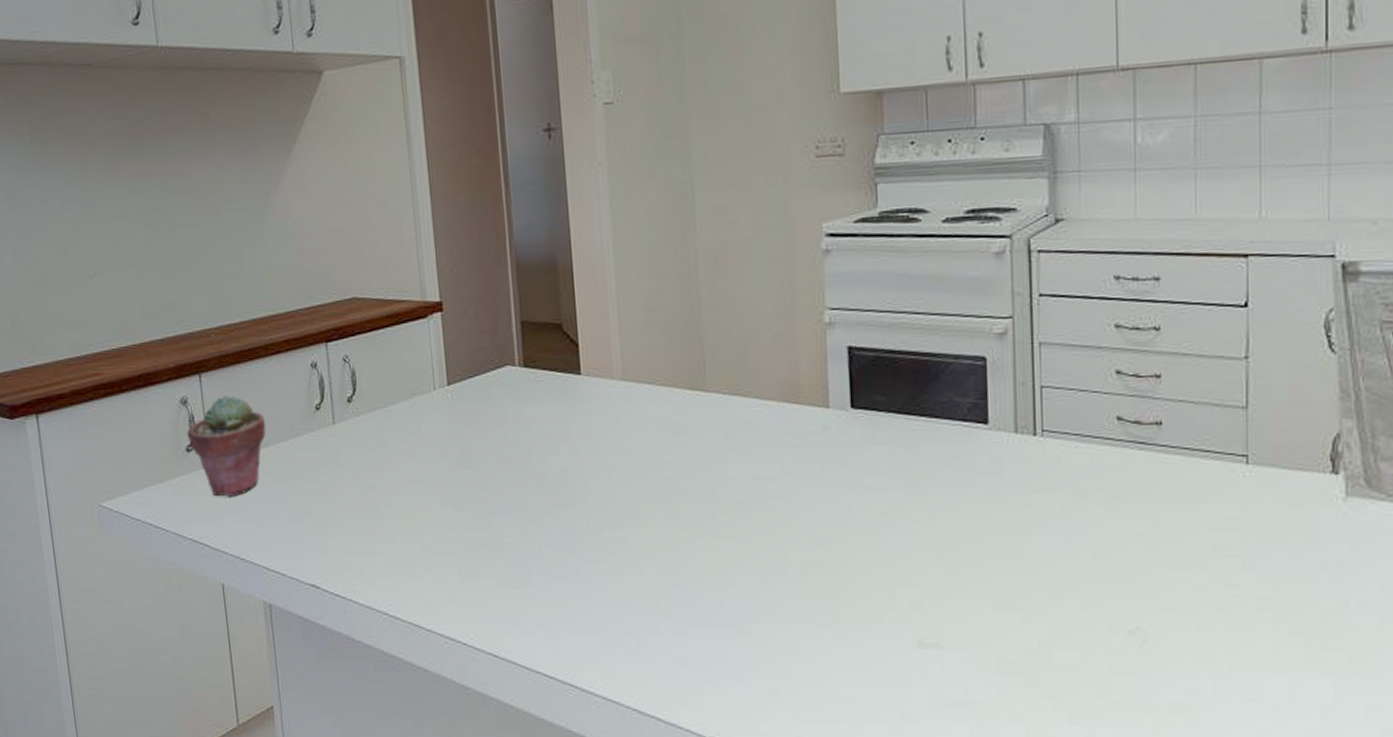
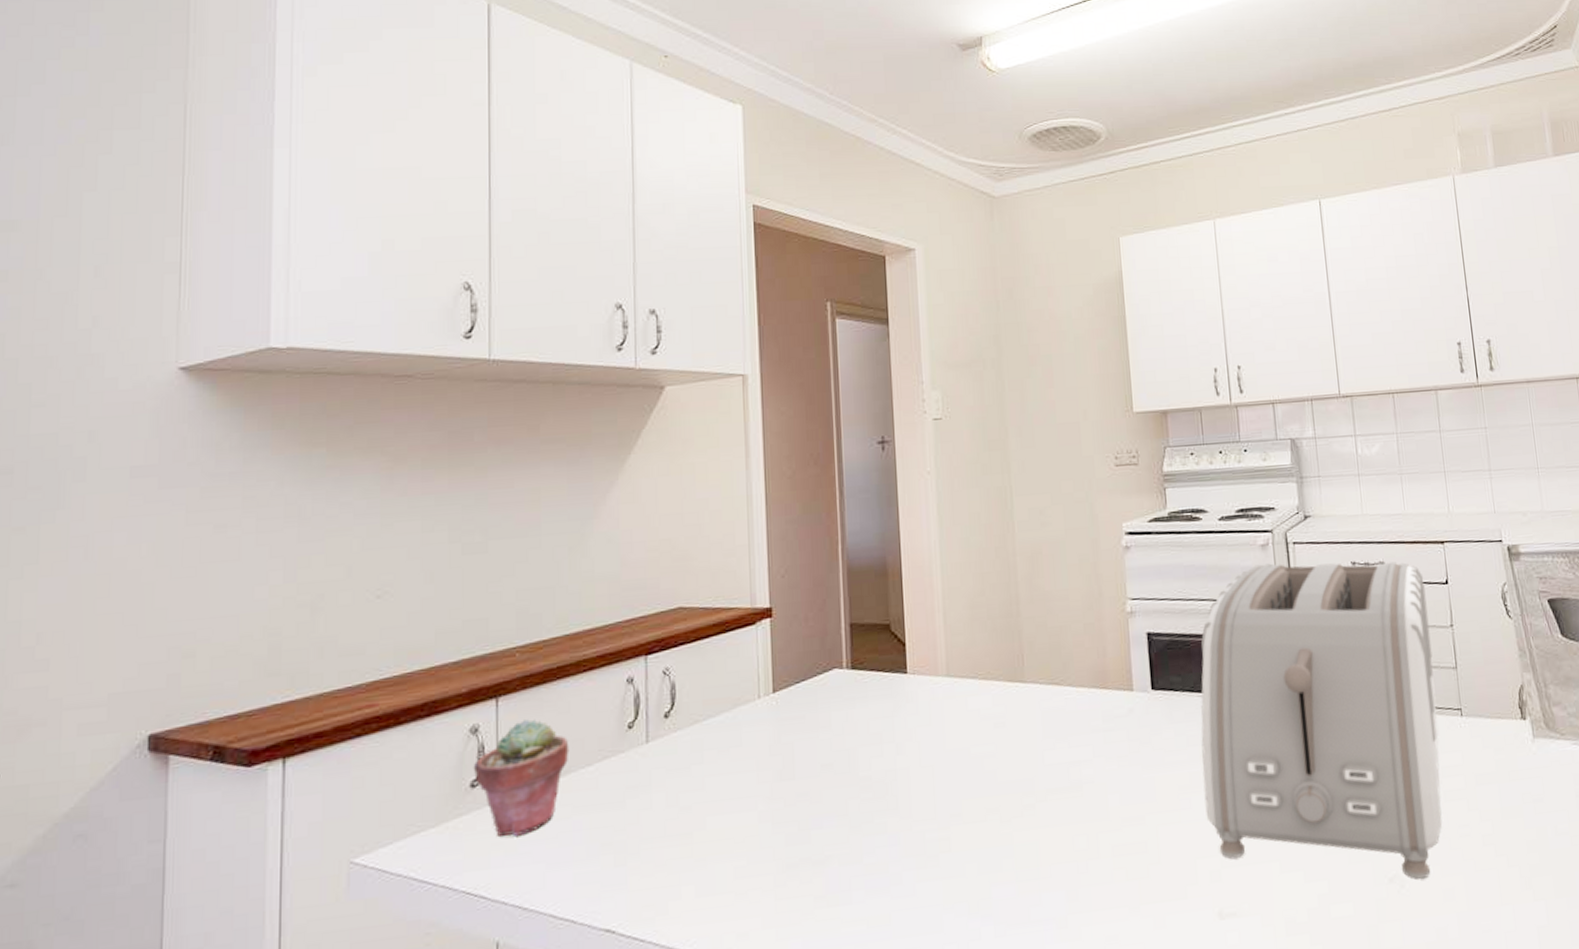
toaster: none [907,274,1215,635] -> present [1201,562,1443,879]

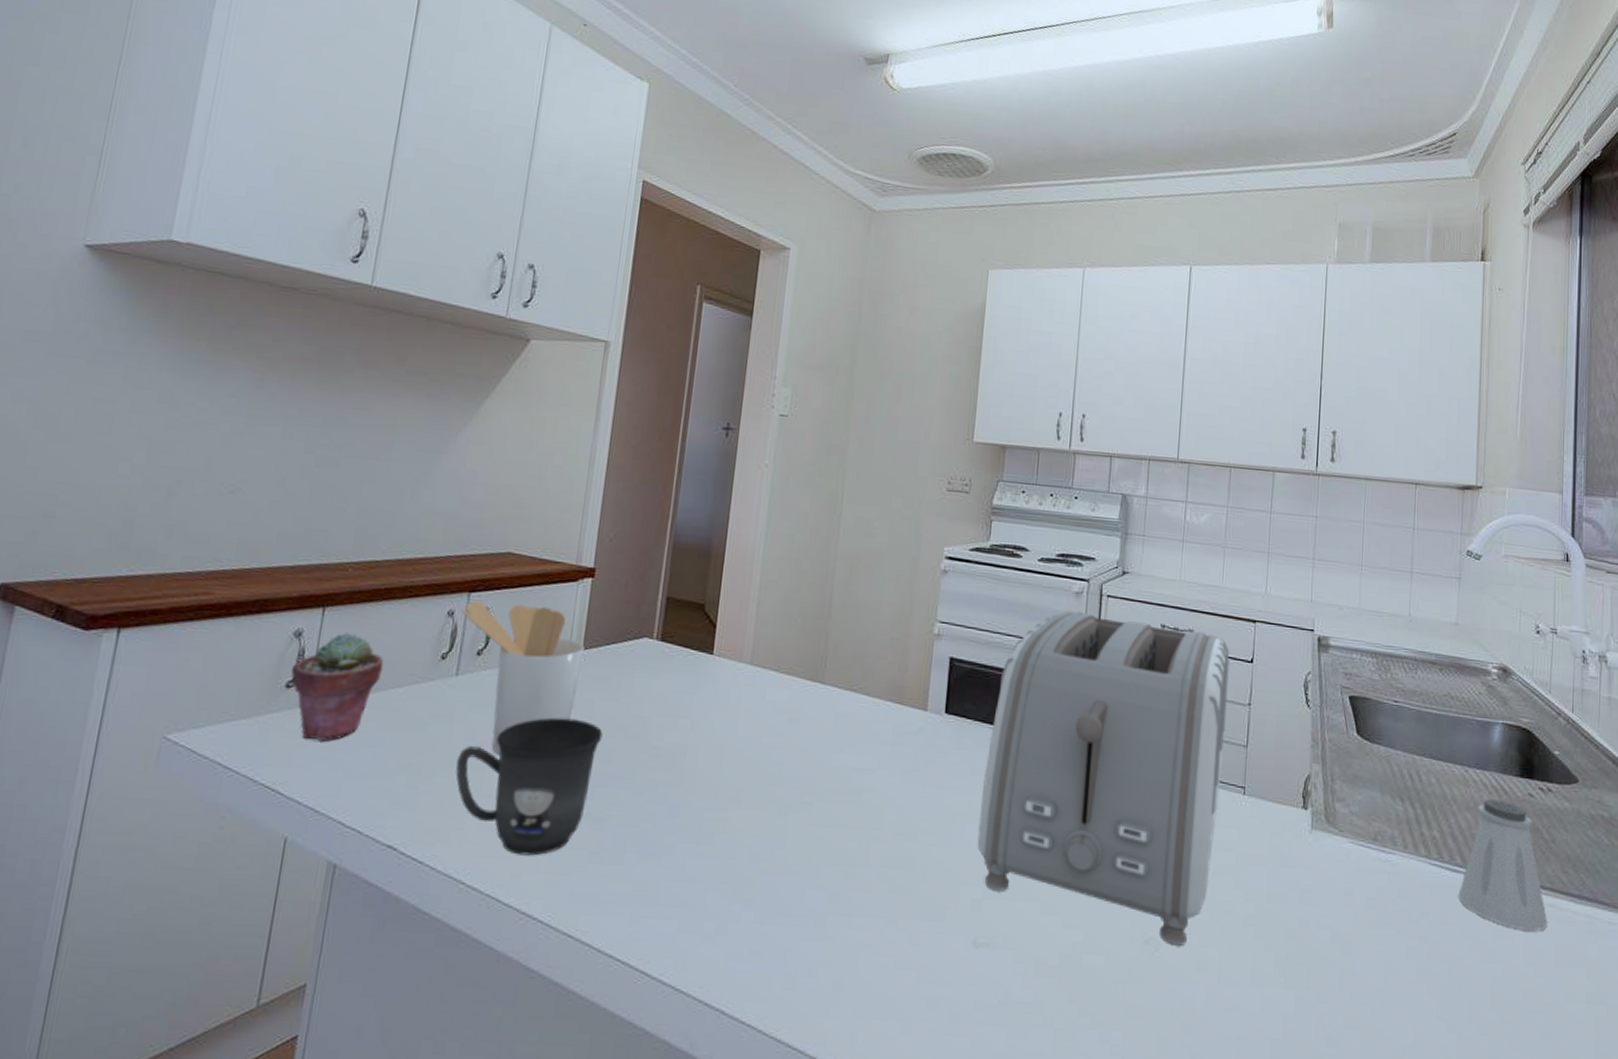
utensil holder: none [641,655,775,816] -> present [461,599,585,755]
mug: none [661,764,808,914] -> present [455,717,603,856]

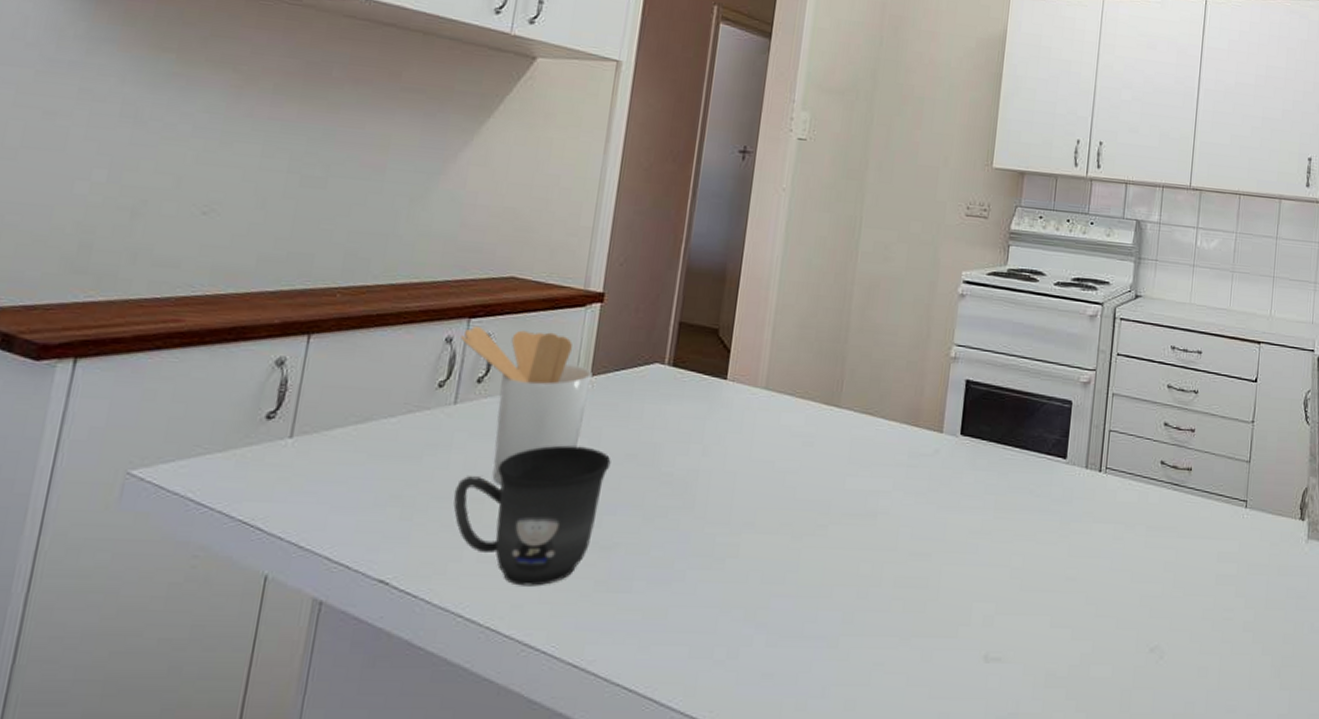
potted succulent: present [290,633,384,742] -> none [271,361,375,474]
toaster: present [977,610,1230,946] -> none [990,333,1236,653]

